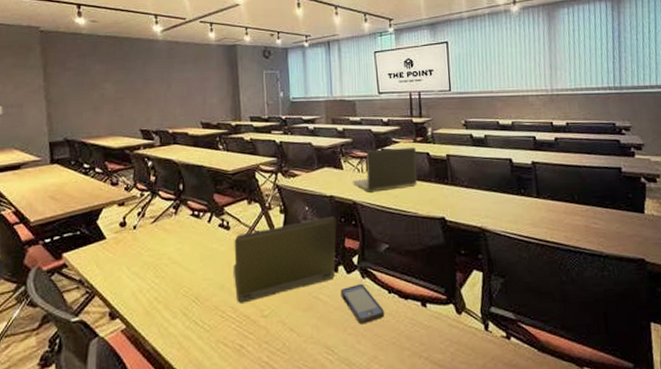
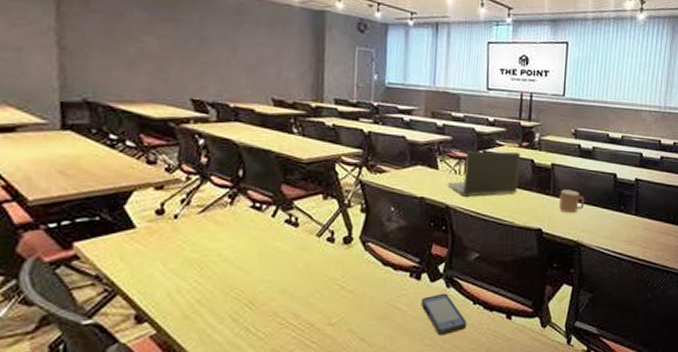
laptop computer: present [233,216,337,303] -> none [298,220,425,309]
mug: none [458,178,484,201] -> present [559,189,585,214]

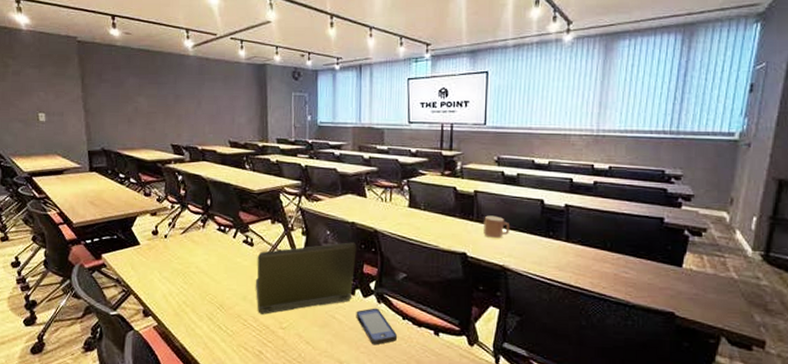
laptop computer: none [298,220,425,309] -> present [255,242,357,314]
laptop computer: present [448,151,520,197] -> none [375,180,442,222]

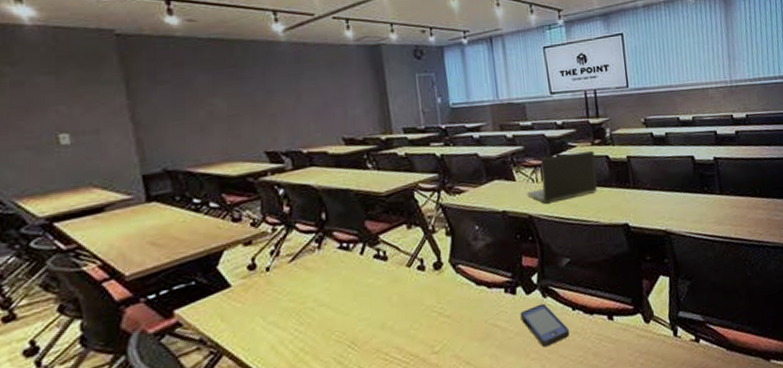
laptop computer: present [255,242,357,314] -> none [393,233,514,342]
laptop computer: none [375,180,442,222] -> present [527,150,597,204]
mug: present [484,215,511,239] -> none [640,179,667,205]

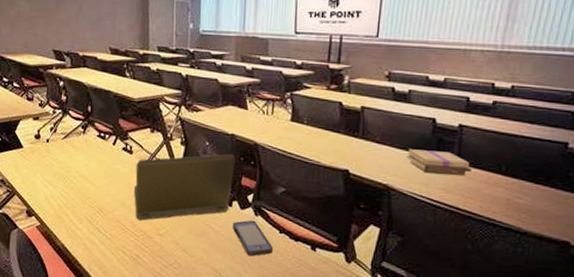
laptop computer: none [393,233,514,342] -> present [133,154,236,221]
laptop computer: present [527,150,597,204] -> none [256,93,328,136]
books: none [676,185,734,211] -> present [407,149,472,175]

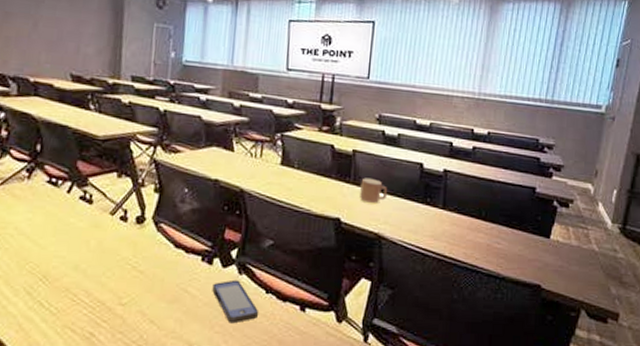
laptop computer: present [133,154,236,221] -> none [91,202,219,288]
mug: none [368,132,398,158] -> present [360,178,388,205]
books: present [407,149,472,175] -> none [397,195,456,222]

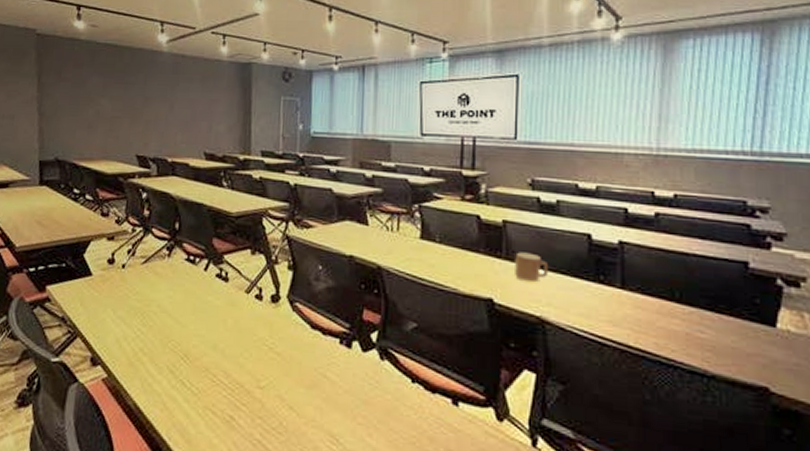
mobile phone: present [212,279,258,324] -> none [352,365,404,415]

